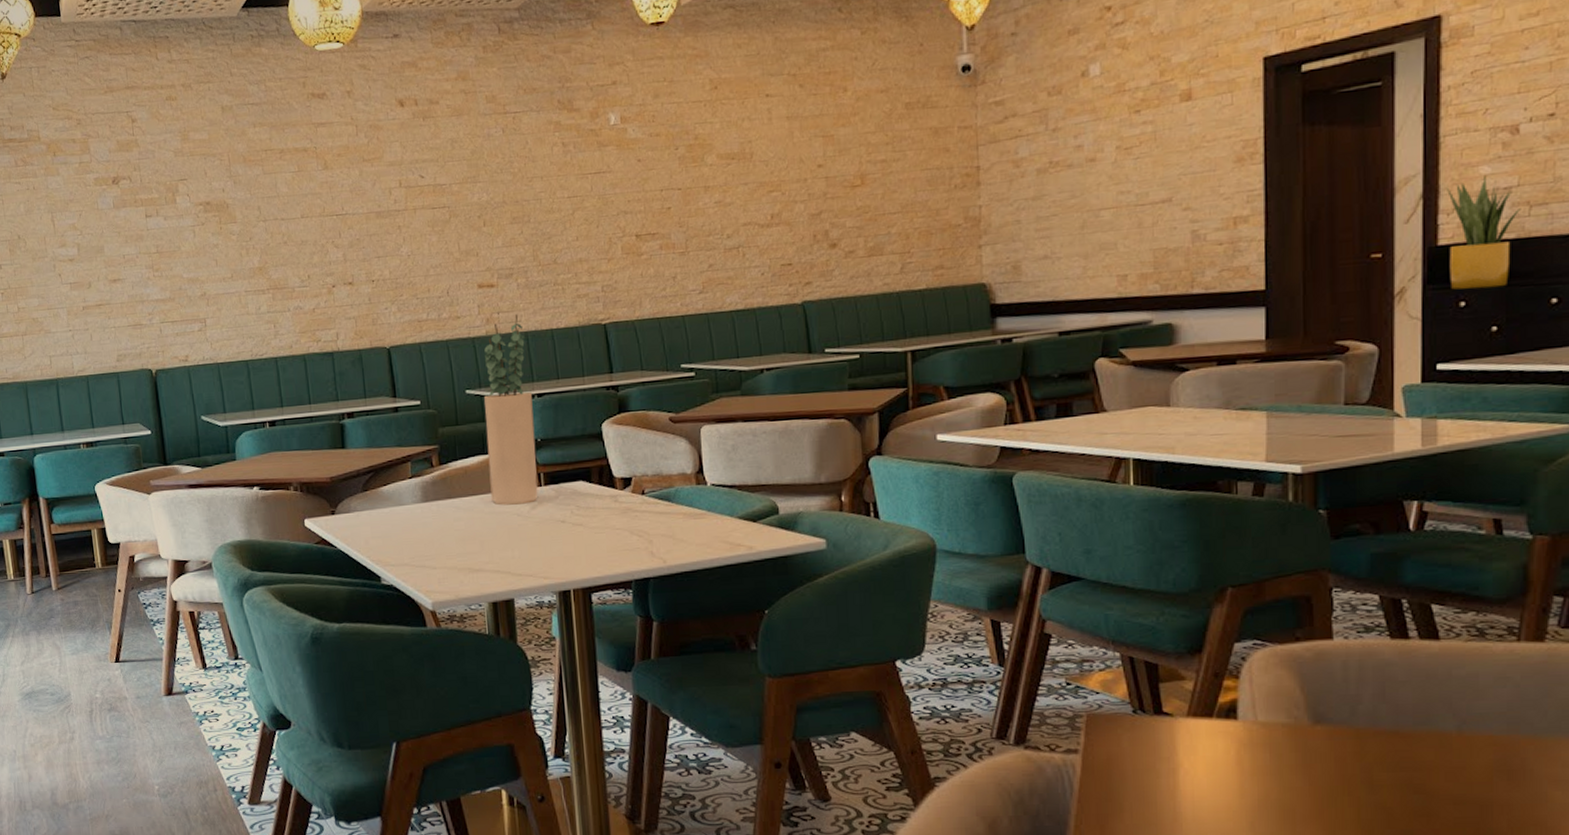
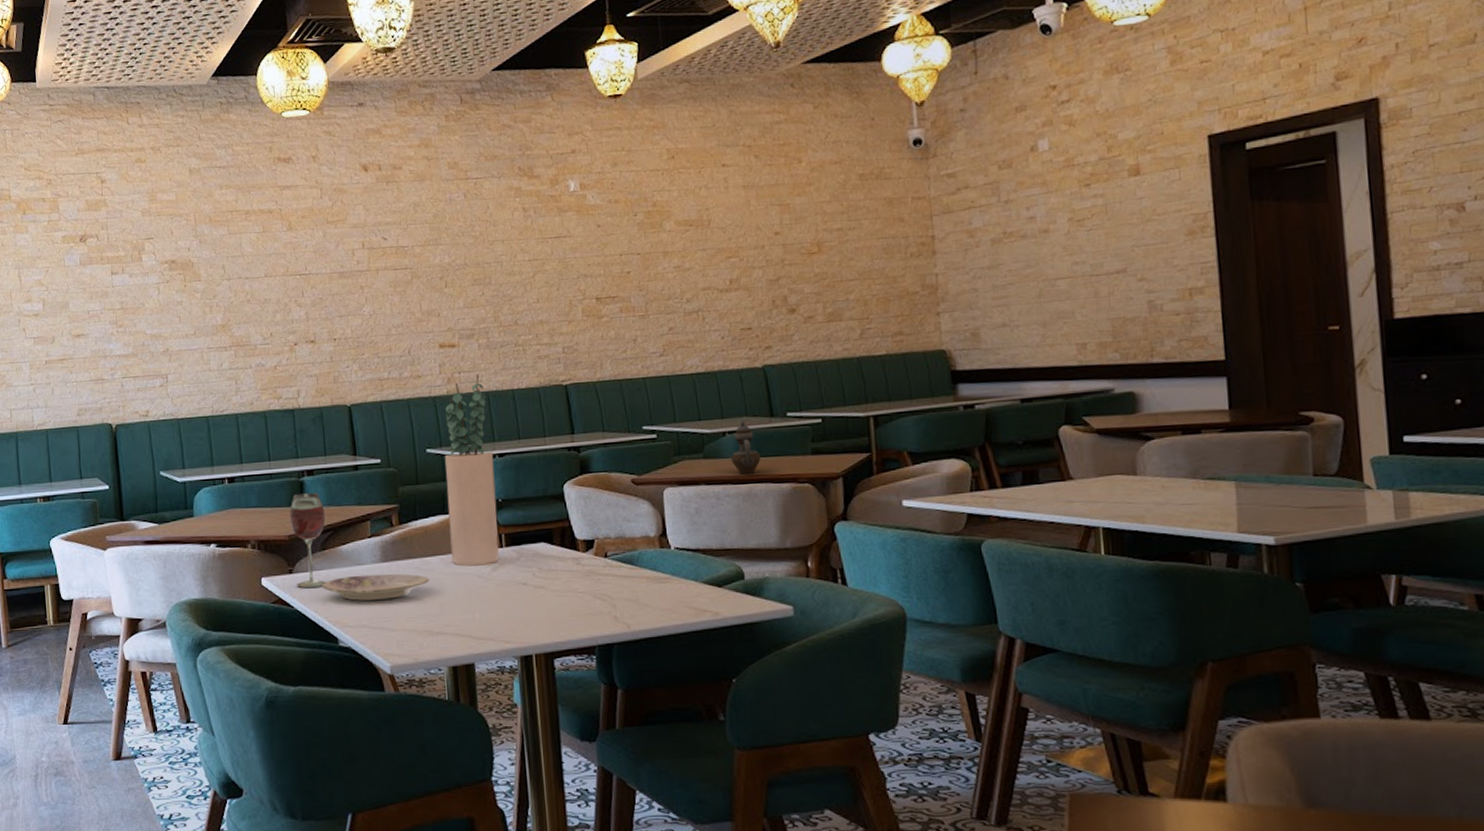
wineglass: none [330,434,369,528] -> present [289,492,327,588]
plate: none [364,513,469,540] -> present [322,573,429,601]
teapot: none [769,356,798,411] -> present [731,419,761,475]
planter: present [1447,175,1521,290] -> none [1399,251,1474,363]

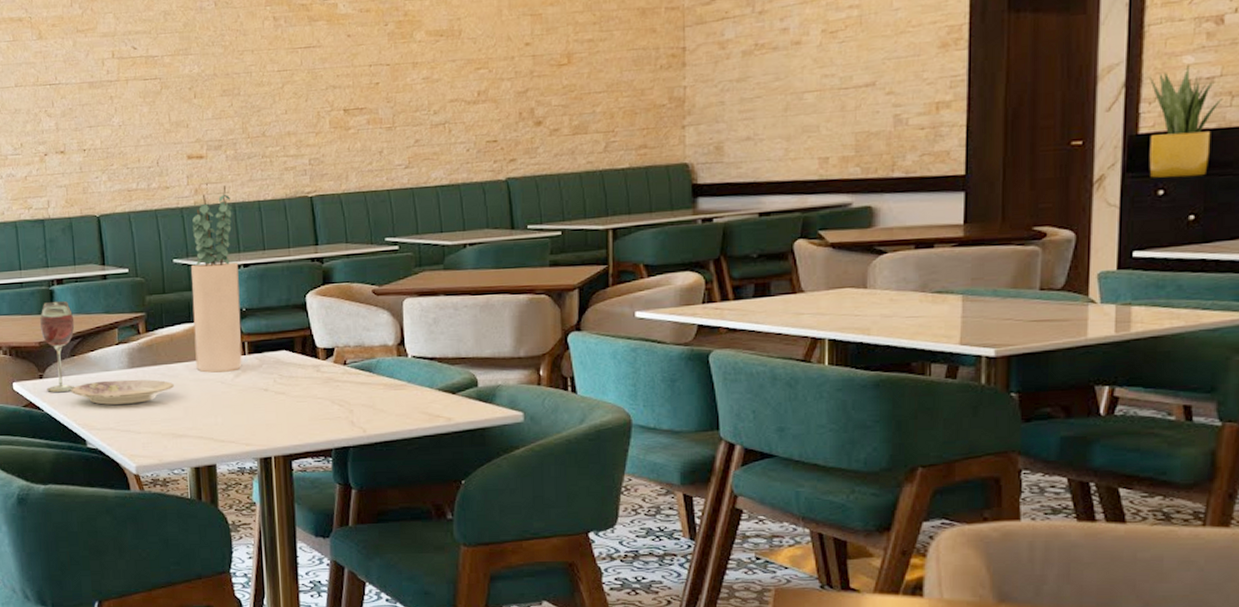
teapot: present [731,419,761,475] -> none [471,231,500,286]
planter: none [1399,251,1474,363] -> present [1149,65,1223,179]

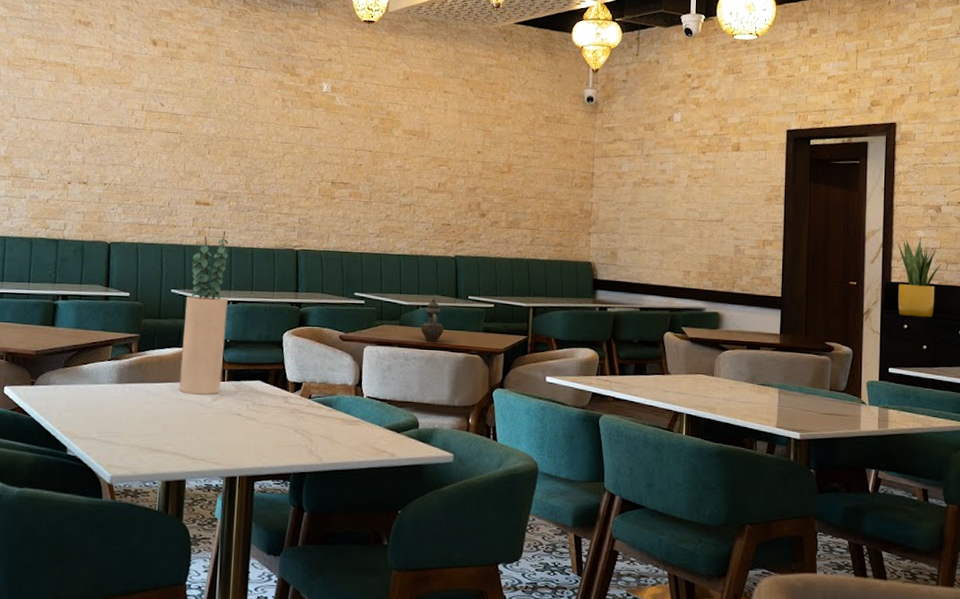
wineglass: present [39,300,76,392] -> none [36,314,73,400]
plate: present [71,379,174,405] -> none [59,392,157,417]
teapot: none [471,231,500,286] -> present [421,297,444,342]

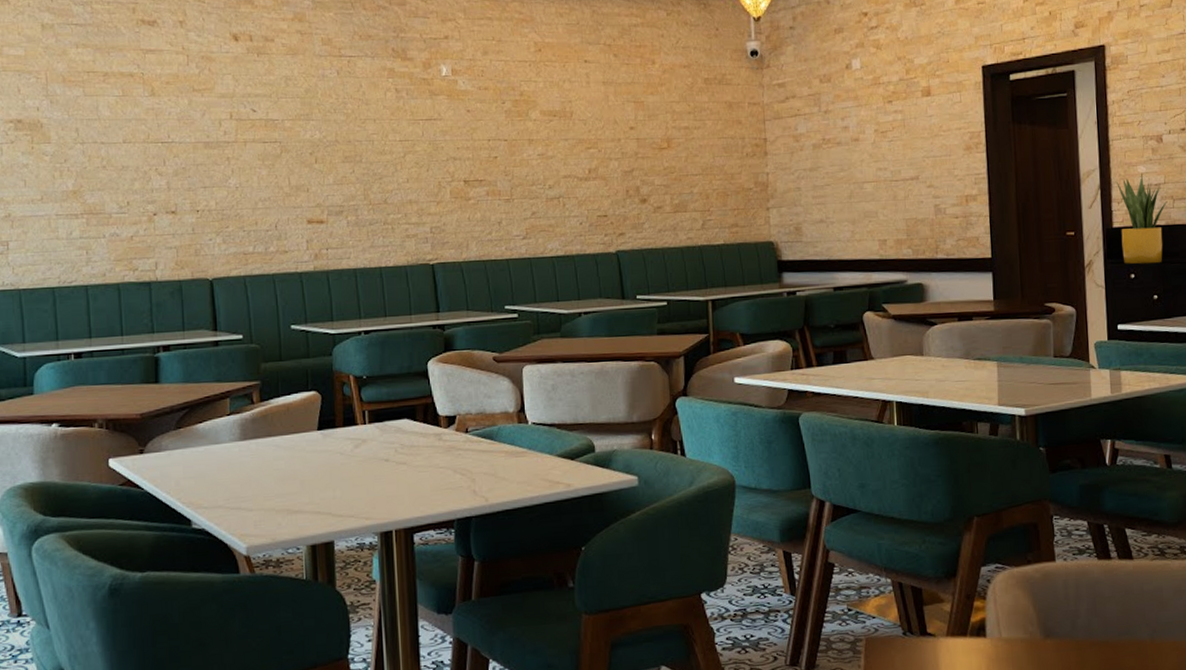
vase: present [179,231,229,396] -> none [309,251,362,444]
teapot: present [421,297,444,342] -> none [586,301,613,353]

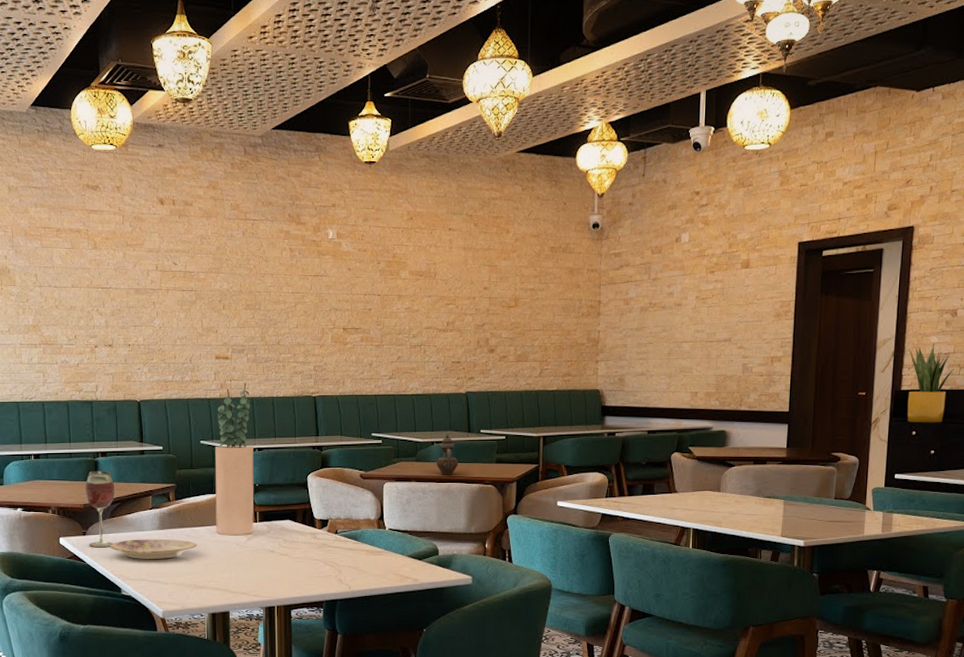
wineglass: none [142,368,182,468] -> present [85,470,115,547]
plate: none [175,452,290,481] -> present [109,539,197,559]
vase: none [309,251,362,444] -> present [214,383,254,536]
teapot: none [586,301,613,353] -> present [437,433,458,475]

